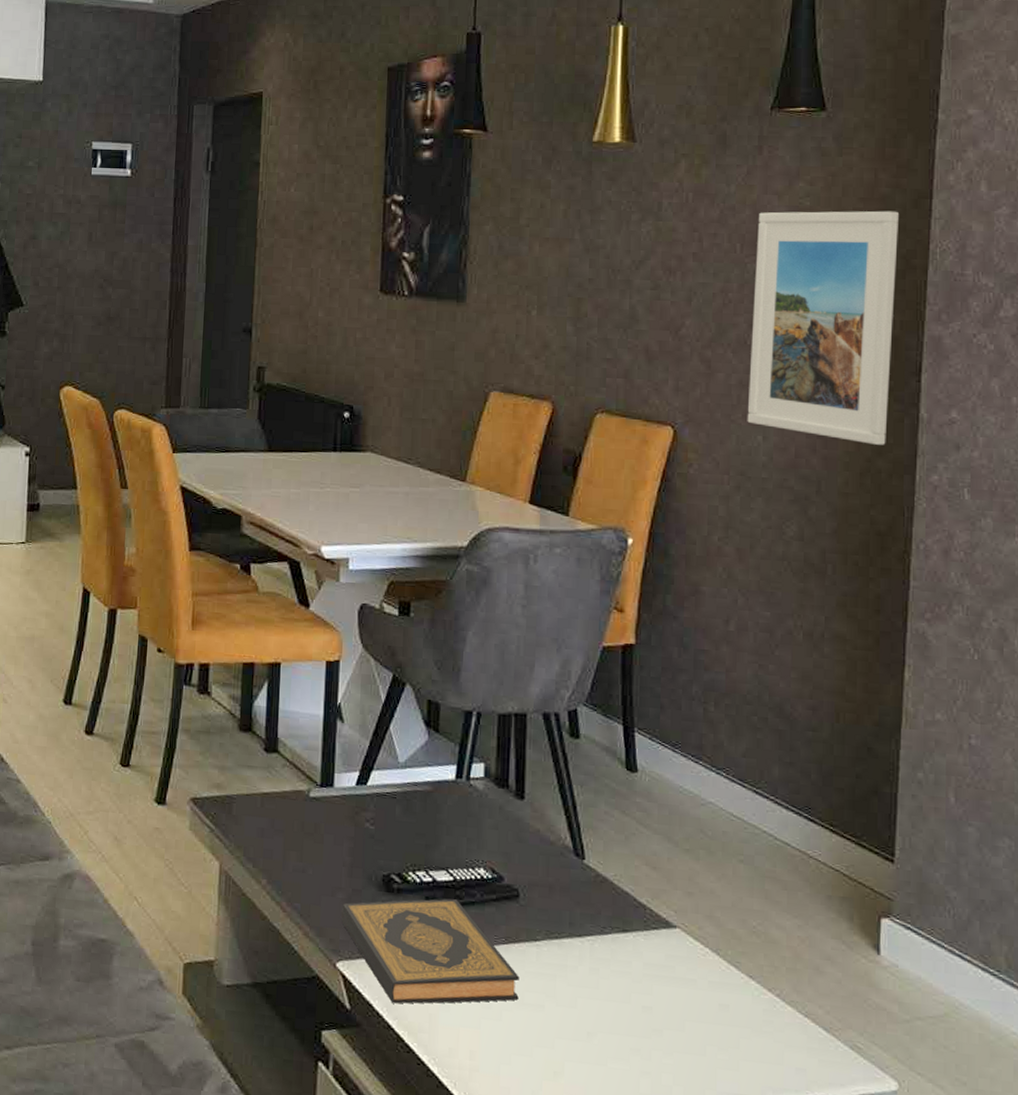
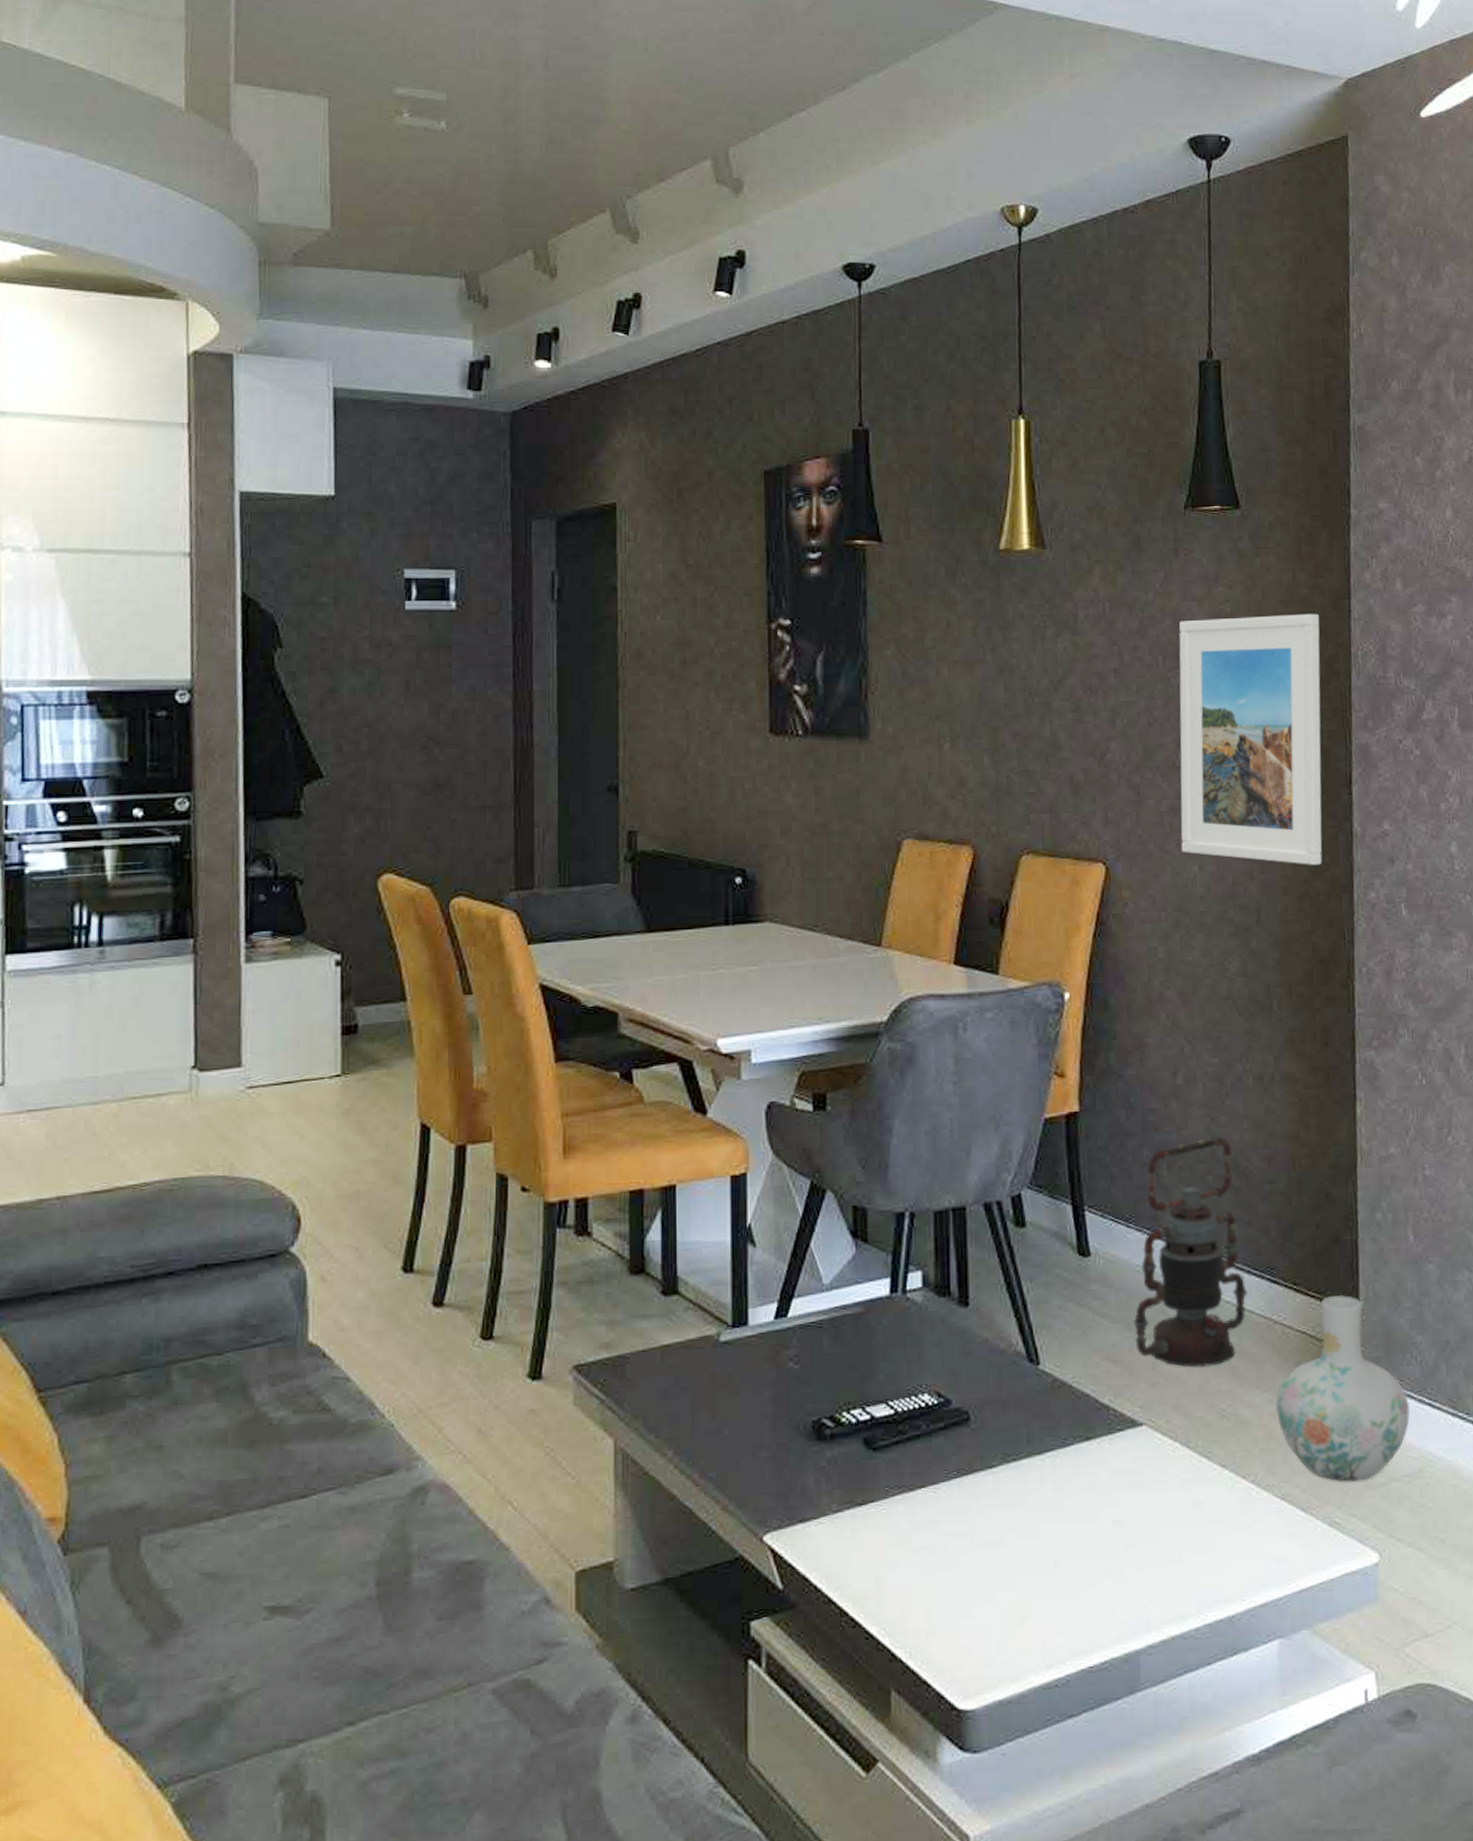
hardback book: present [340,898,519,1004] -> none [765,1435,976,1572]
lantern: none [673,683,784,887] -> present [1133,1137,1247,1368]
vase: none [806,841,939,1014] -> present [1276,1295,1410,1482]

